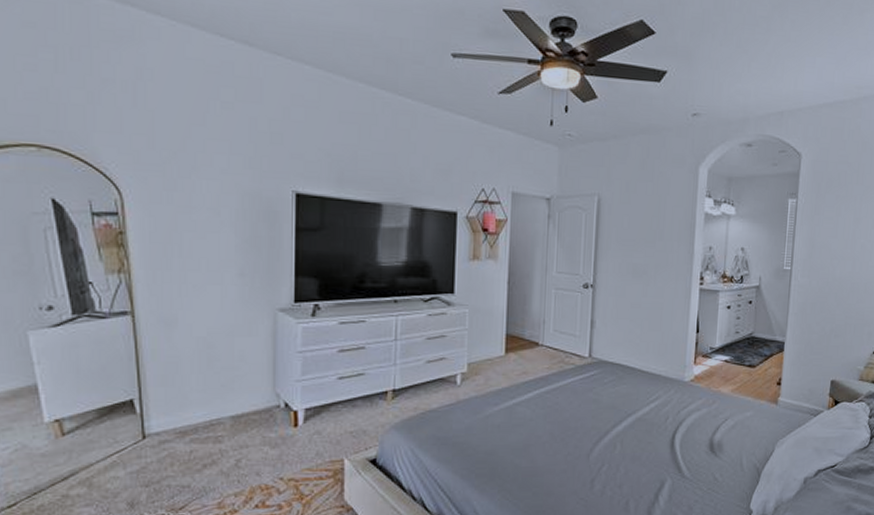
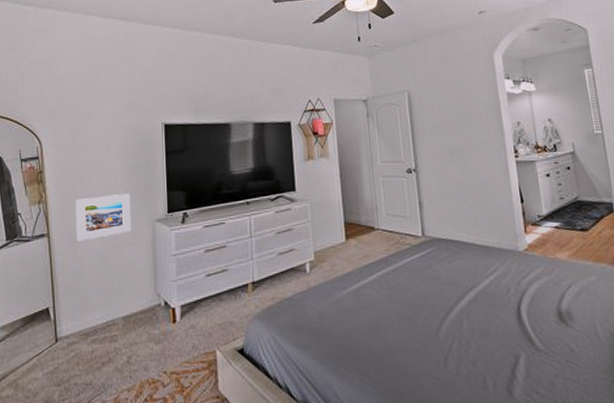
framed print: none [171,272,247,325] -> present [75,193,132,242]

